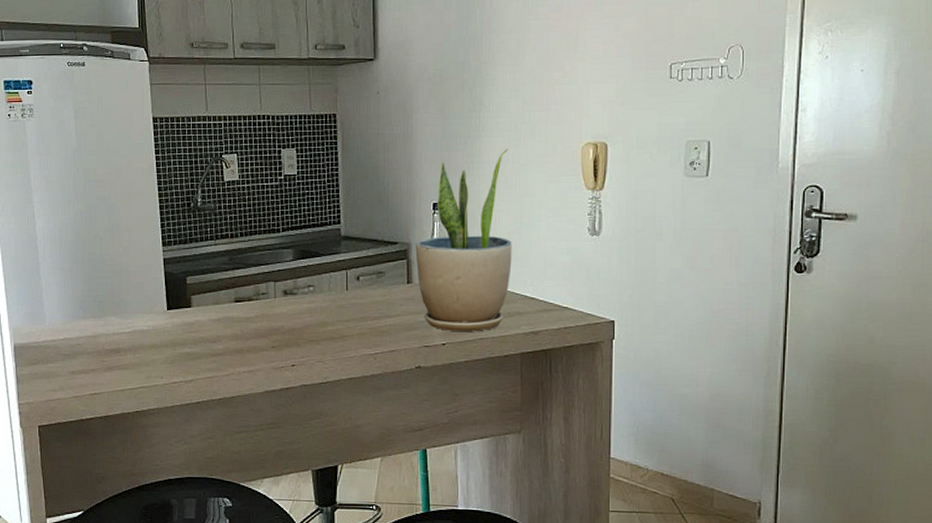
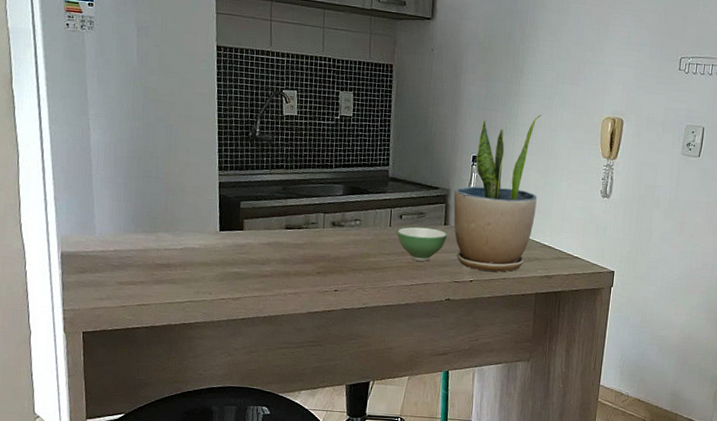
bowl: none [354,288,412,326] -> present [396,226,448,262]

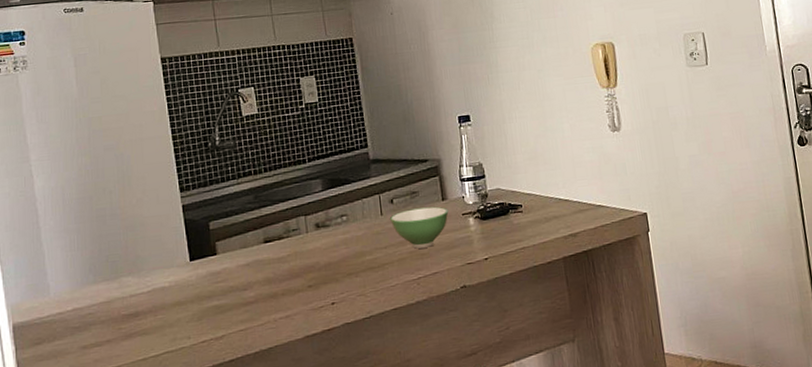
potted plant: present [453,114,542,272] -> none [445,56,543,245]

